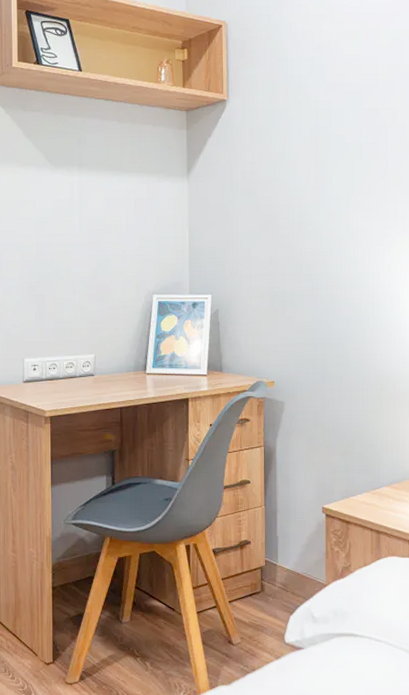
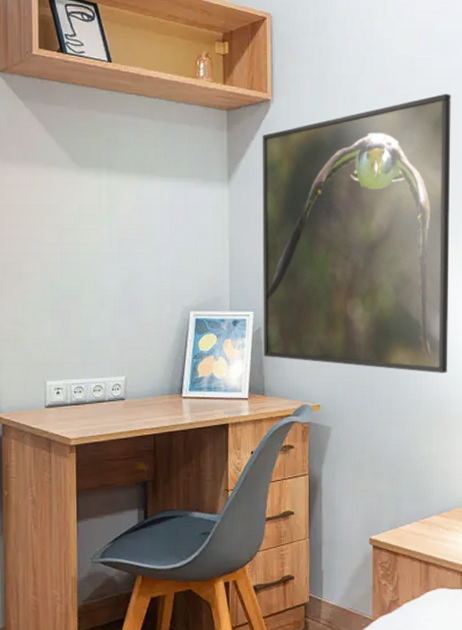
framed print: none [218,88,398,352] -> present [262,93,451,373]

